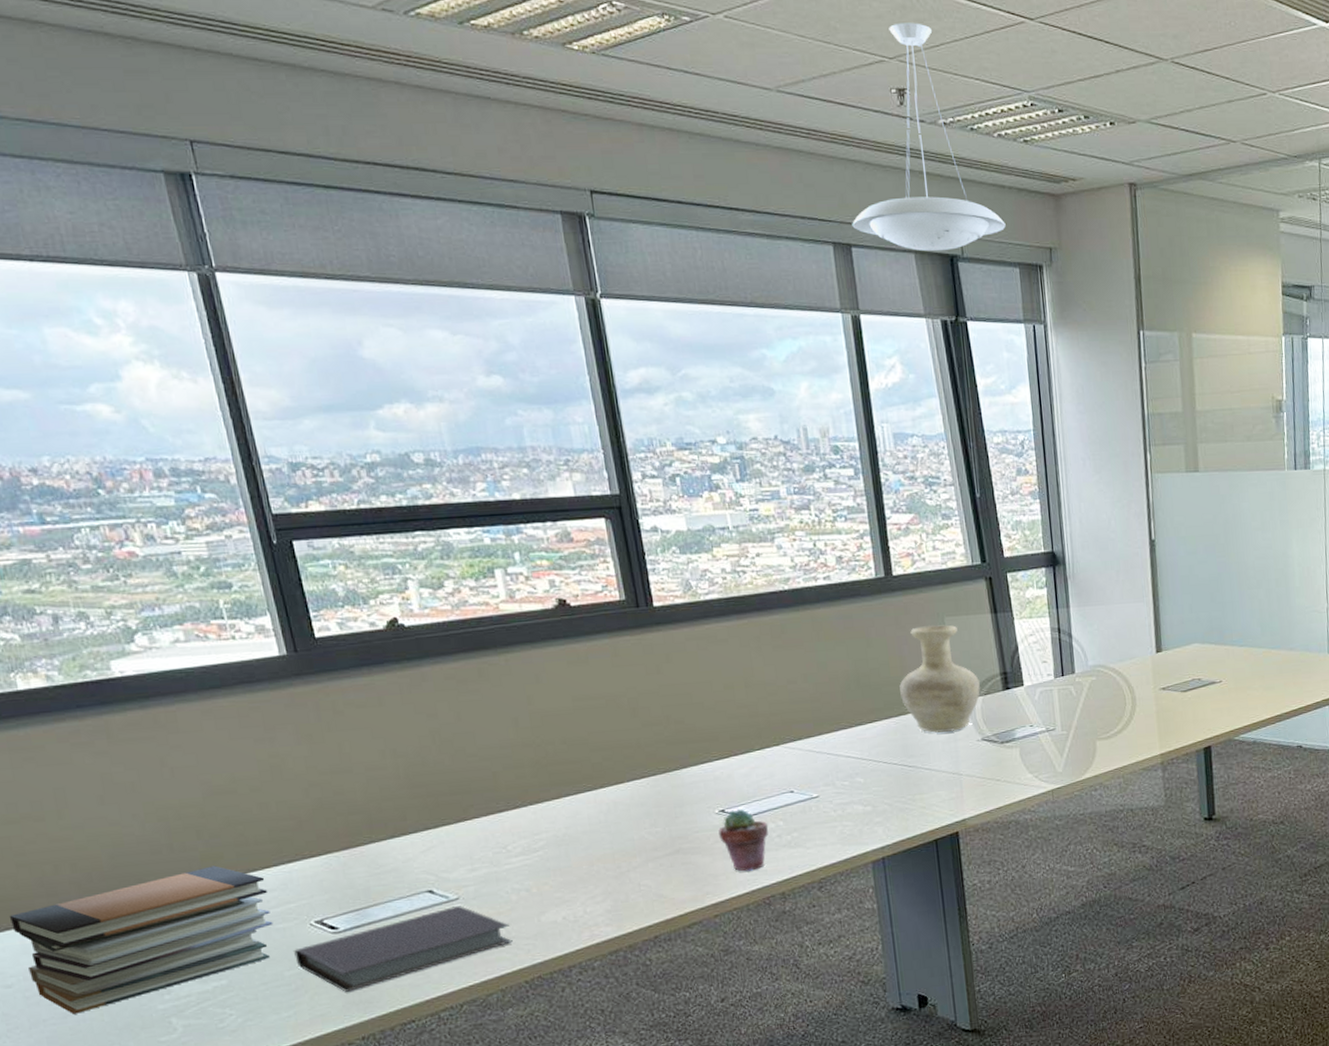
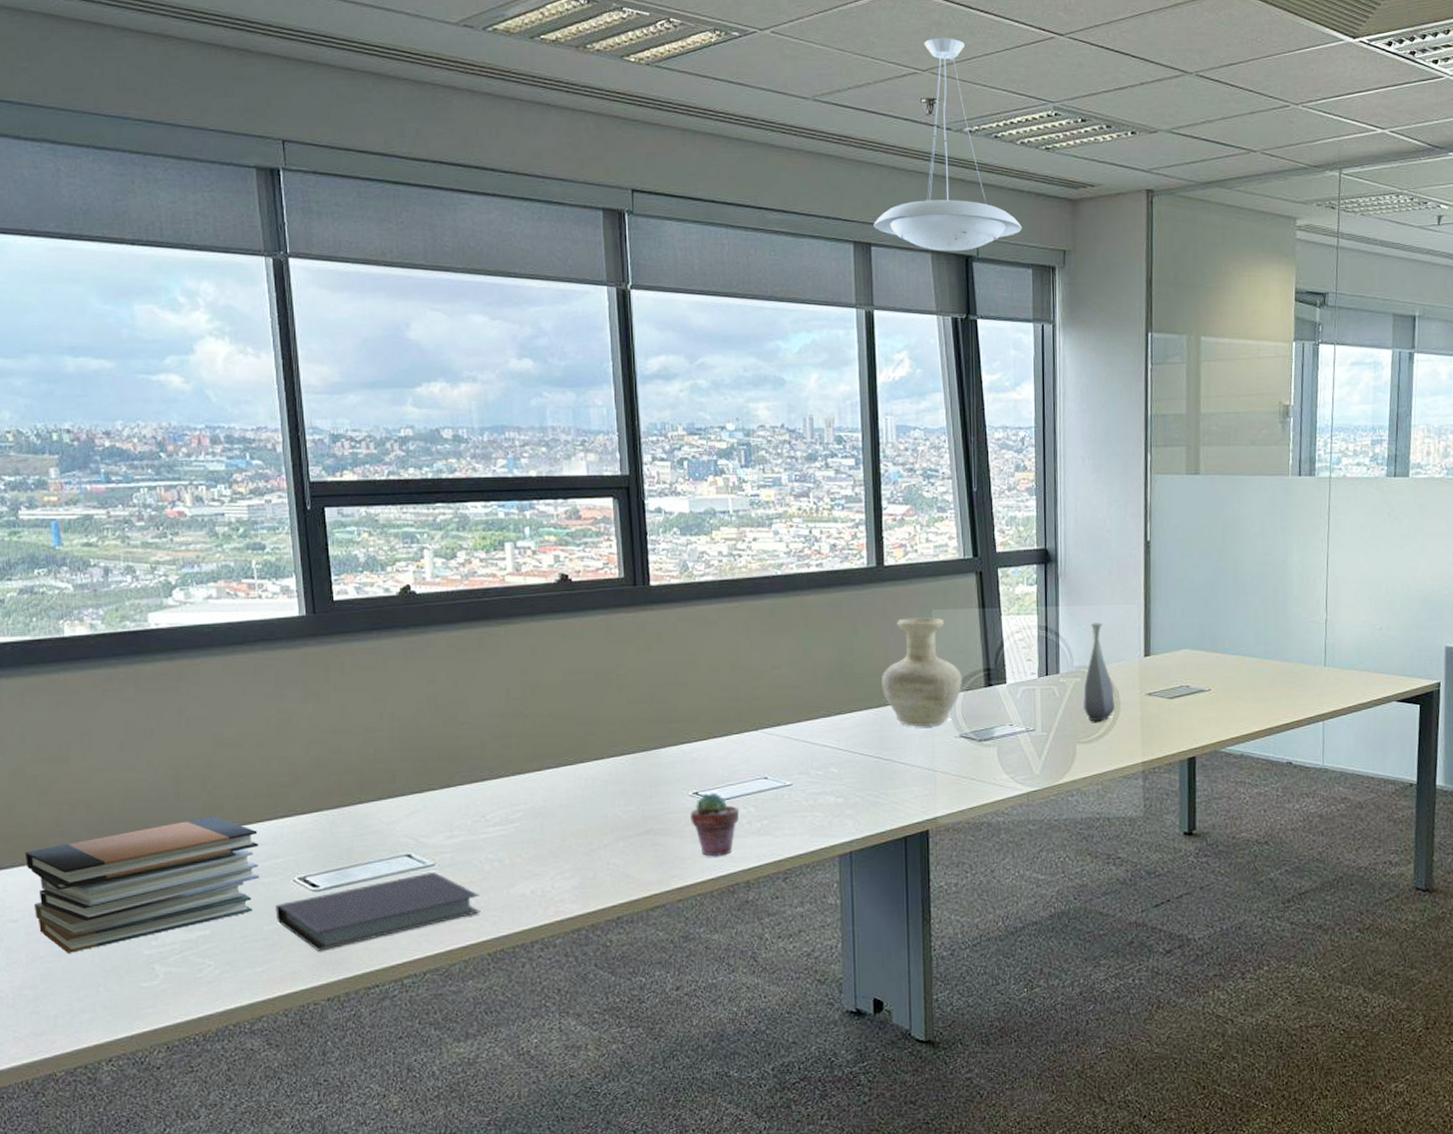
bottle: none [1099,622,1131,718] -> present [1083,623,1115,722]

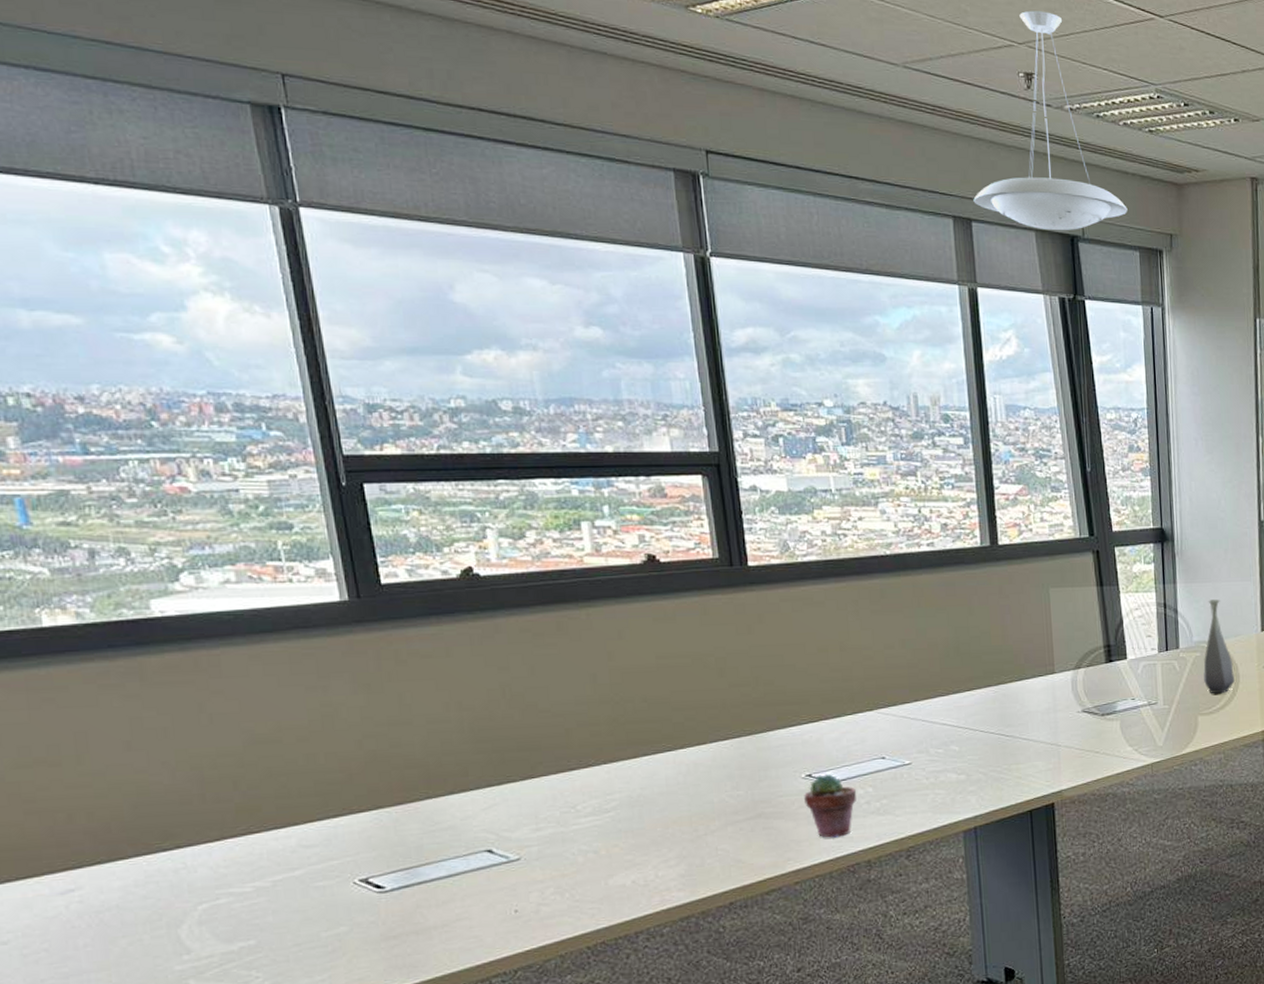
book stack: present [24,816,260,953] -> none [11,818,313,974]
notebook: present [275,872,481,951] -> none [333,866,576,955]
vase: present [882,616,962,726] -> none [1000,595,1083,703]

